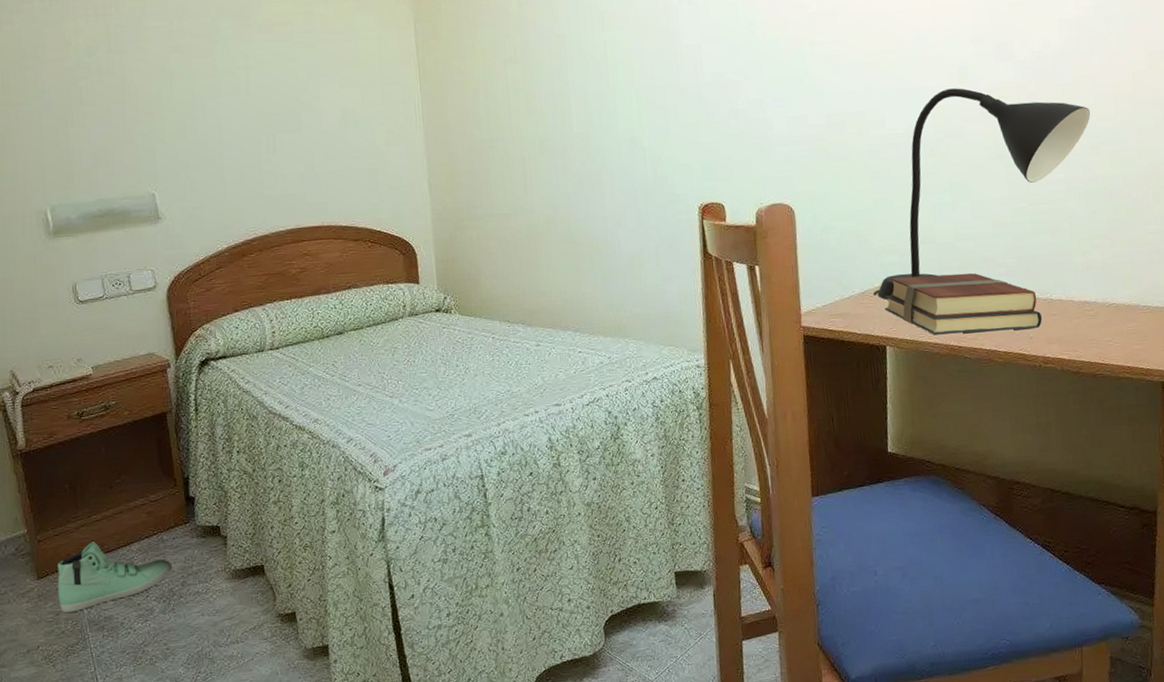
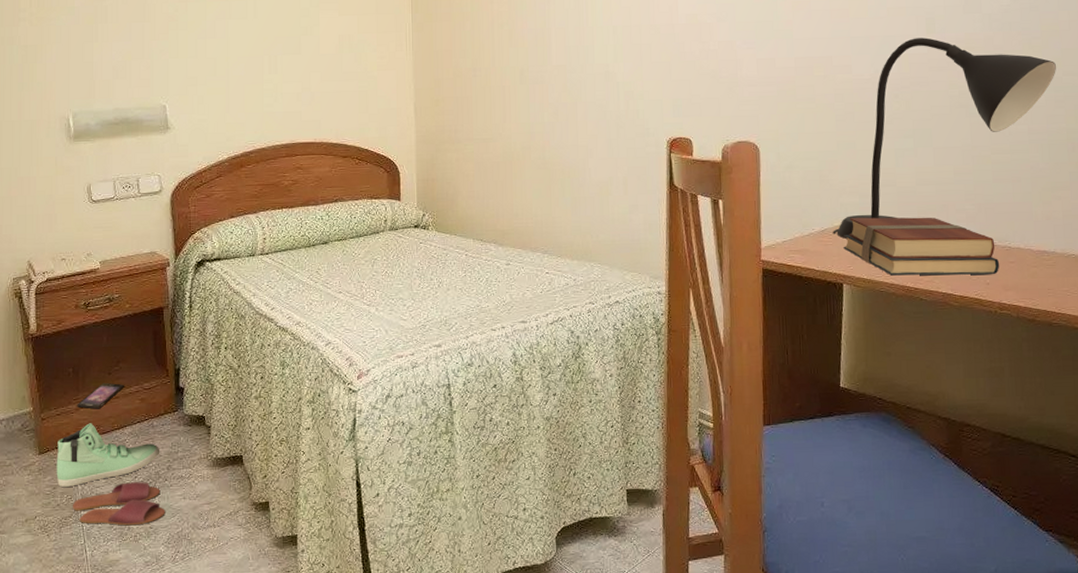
smartphone: none [76,497,128,527] -> present [77,382,124,409]
slippers: none [79,600,183,650] -> present [73,482,165,526]

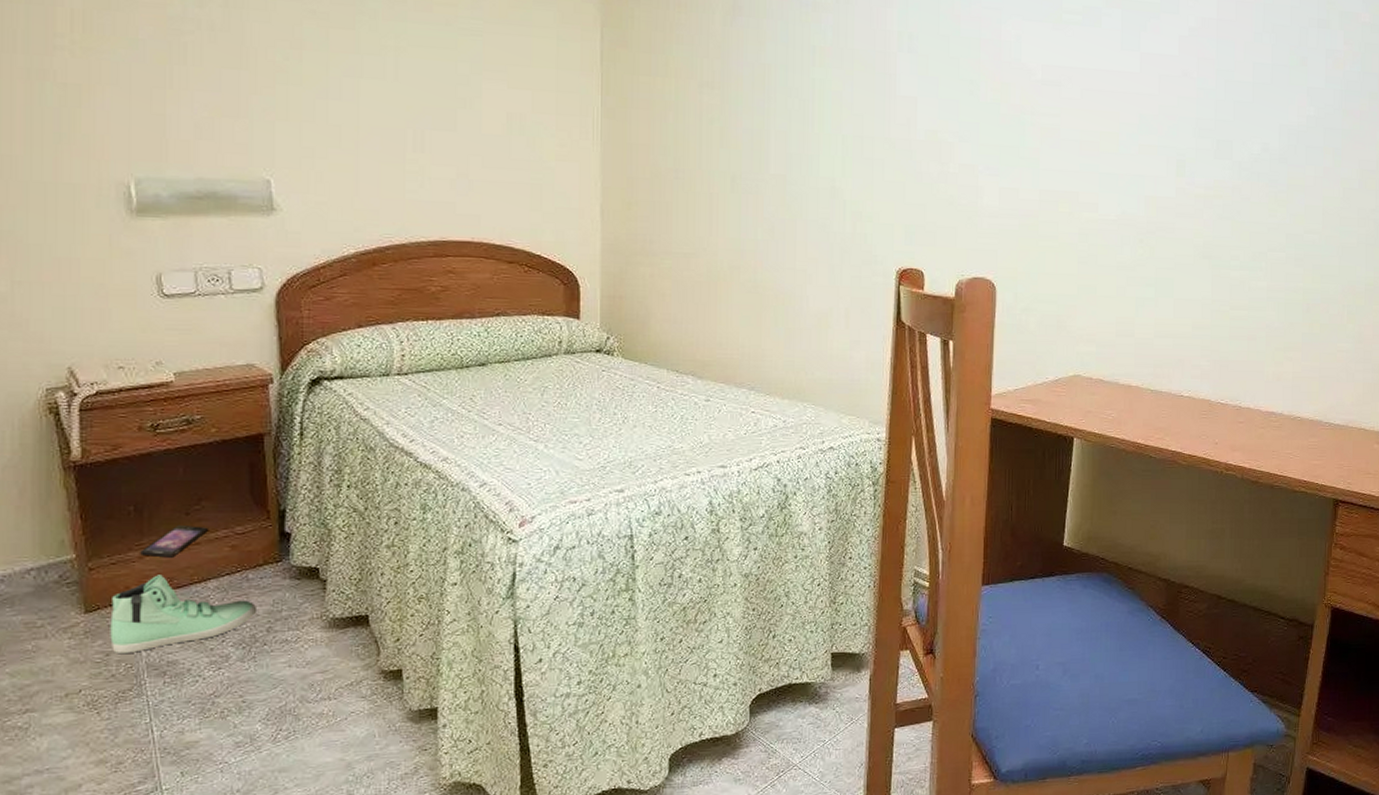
slippers: present [73,482,165,526] -> none [134,647,264,700]
desk lamp: present [833,38,1056,239] -> none [1067,180,1299,390]
books: present [843,217,1000,276] -> none [1076,368,1230,435]

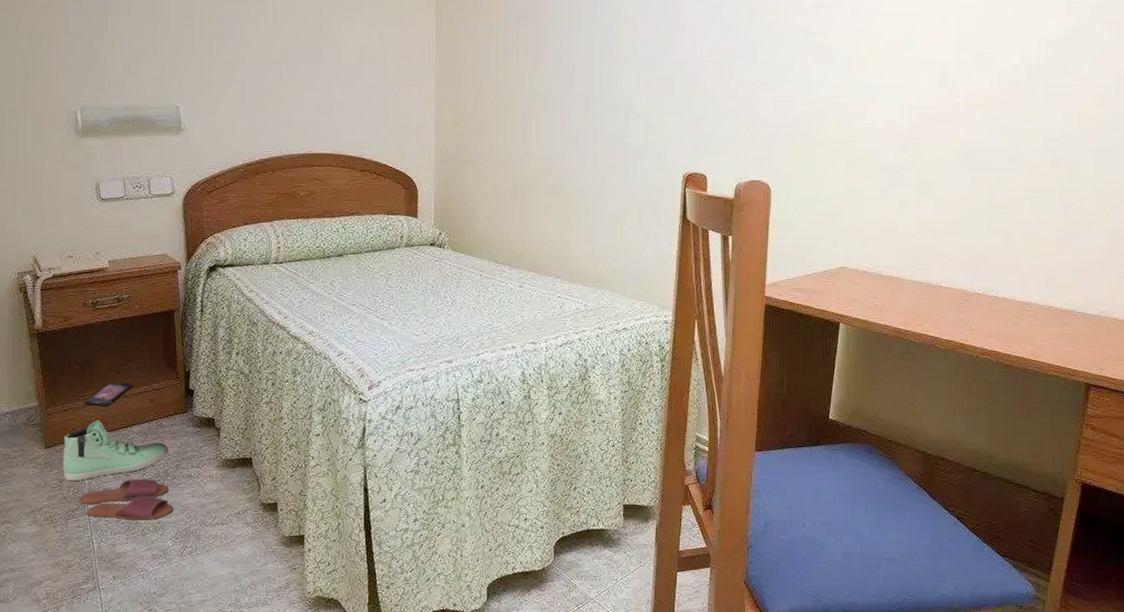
slippers: none [134,647,264,700] -> present [80,479,174,520]

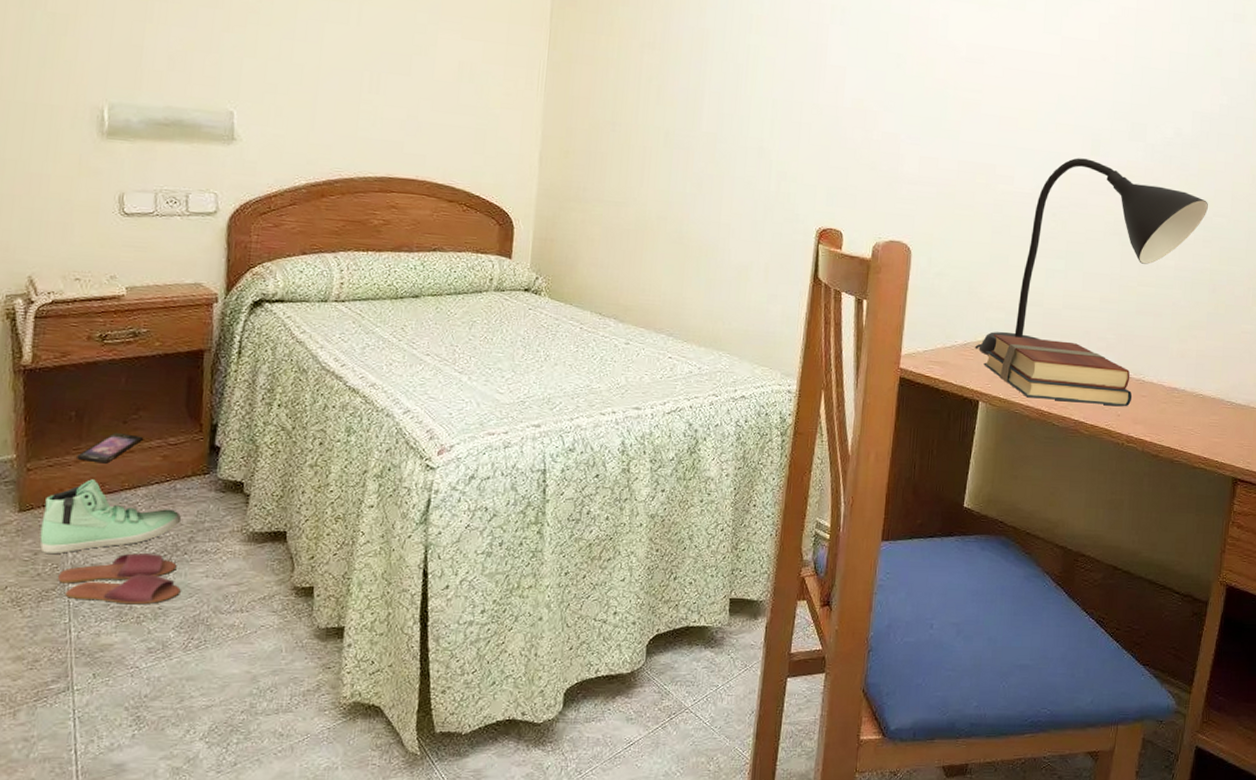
desk lamp: none [834,91,1056,280] -> present [975,158,1208,355]
books: none [843,261,986,322] -> present [983,334,1133,407]

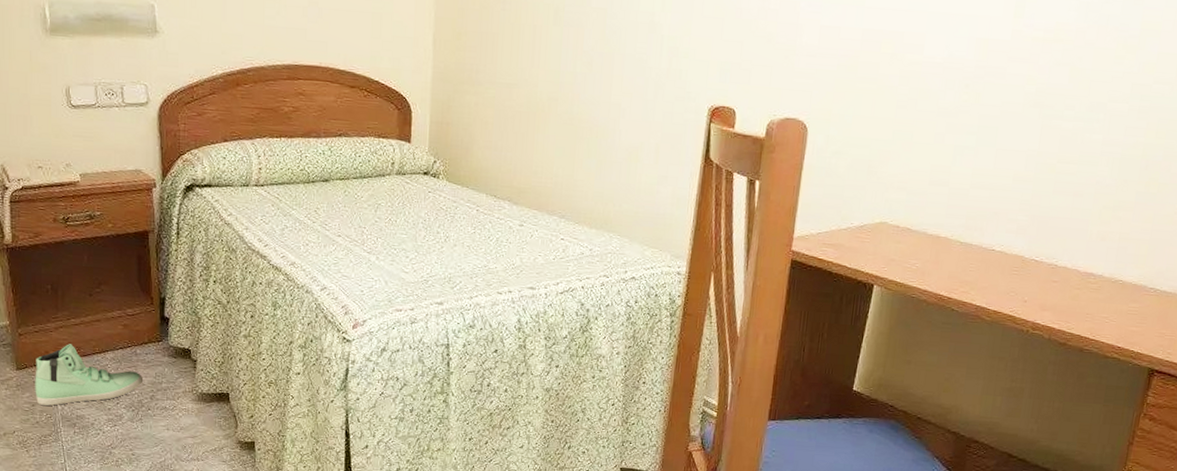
slippers: present [58,553,181,605] -> none [53,407,148,451]
smartphone: present [77,432,143,464] -> none [56,303,106,331]
desk lamp: present [975,158,1208,355] -> none [872,21,1149,237]
books: present [983,334,1133,407] -> none [880,216,1042,293]

